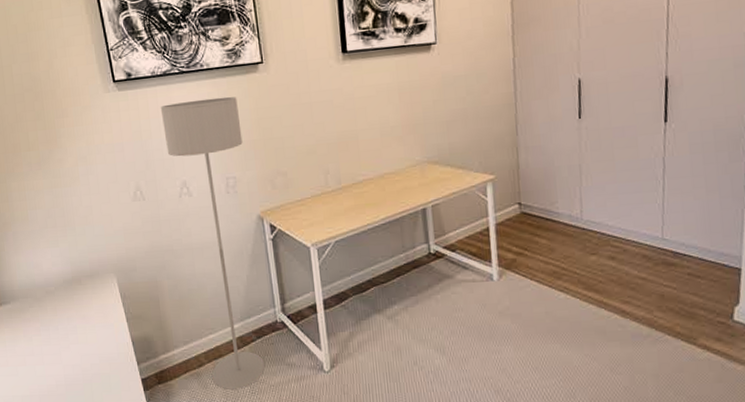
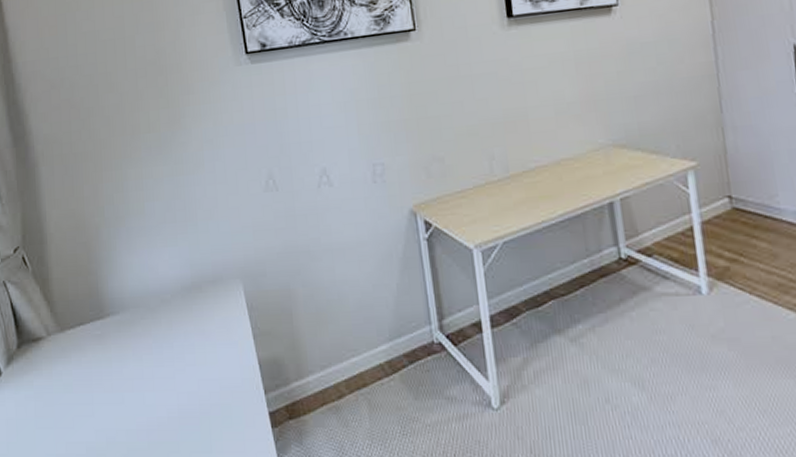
floor lamp: present [160,96,266,390] -> none [298,69,420,429]

